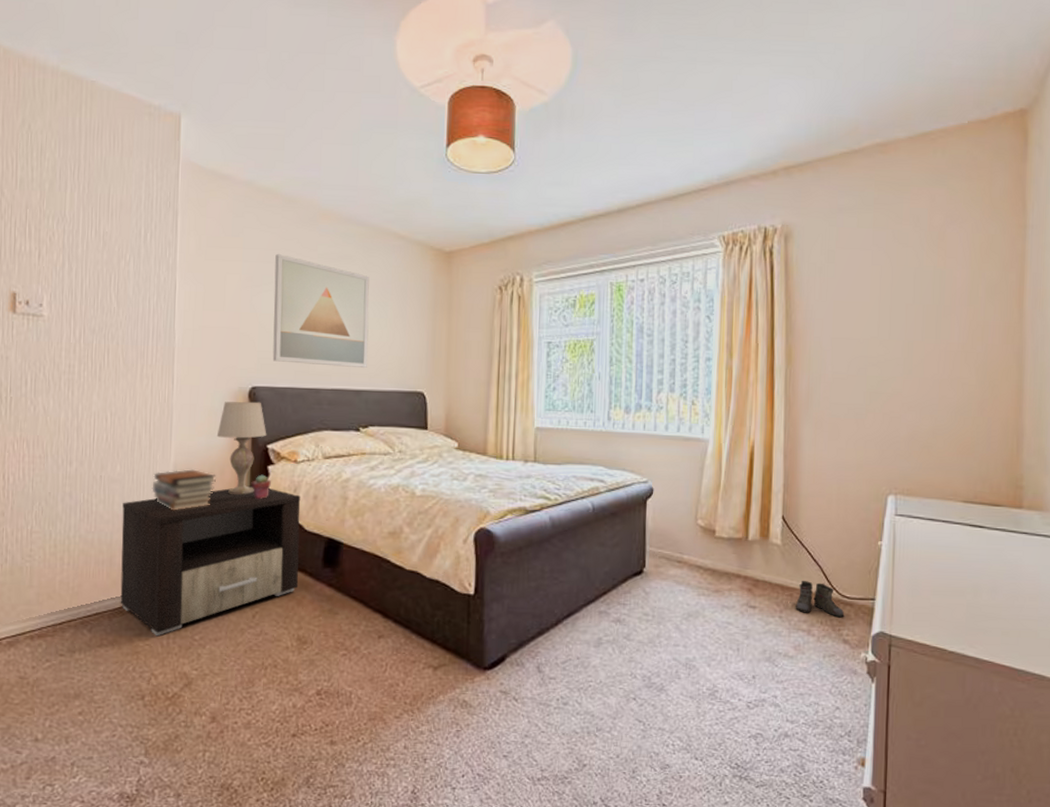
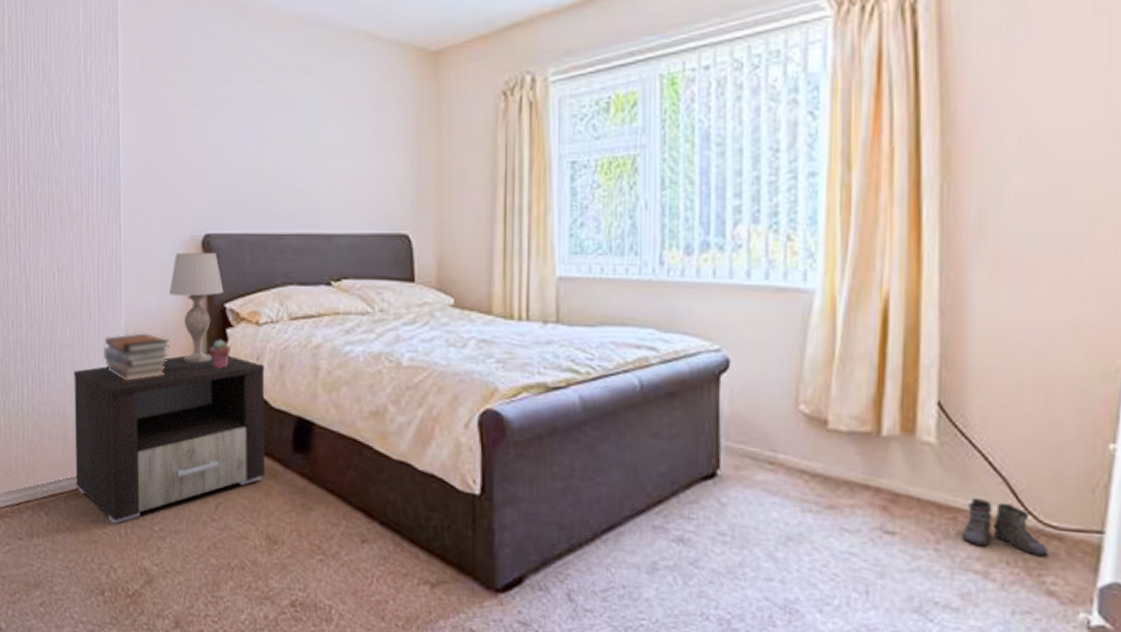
wall art: present [272,253,369,368] -> none [226,71,338,206]

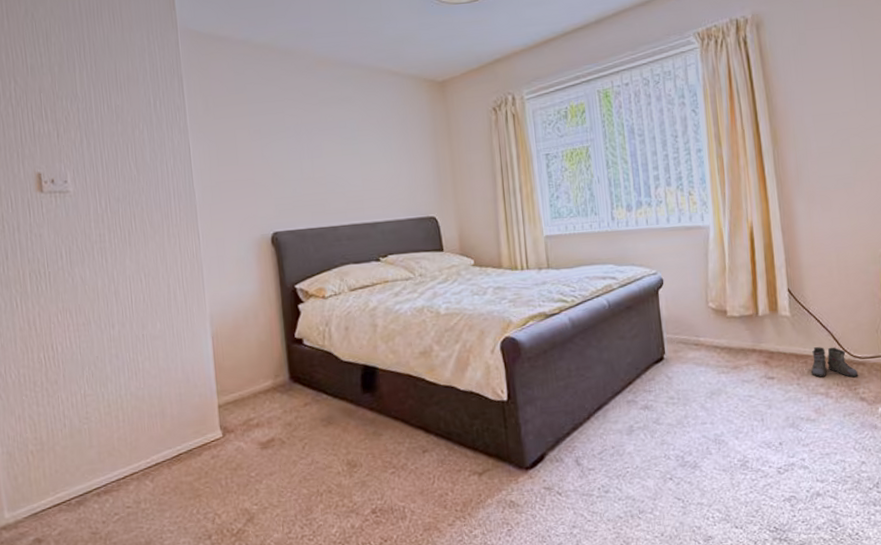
nightstand: present [74,352,266,525] -> none [167,325,342,478]
book stack: present [103,333,170,381] -> none [192,317,251,358]
table lamp: present [168,252,224,363] -> none [246,246,294,336]
potted succulent: present [208,339,230,368] -> none [284,313,303,337]

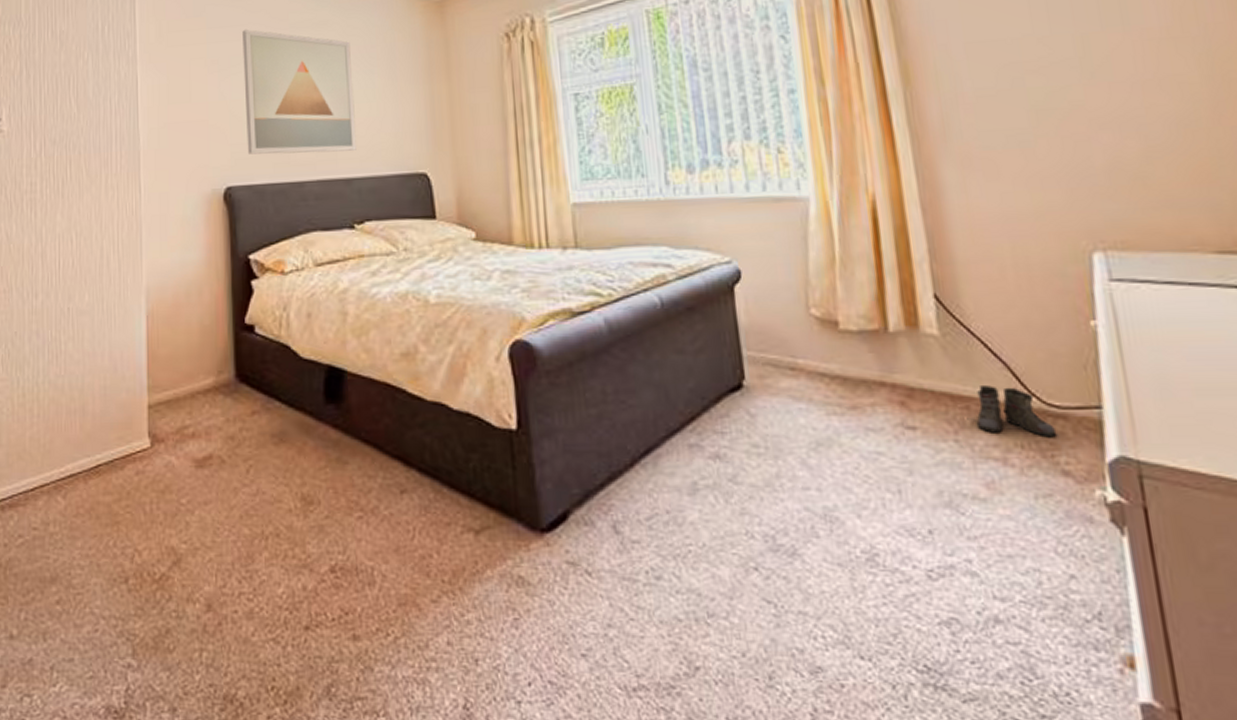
wall art: none [279,104,379,206] -> present [242,29,357,155]

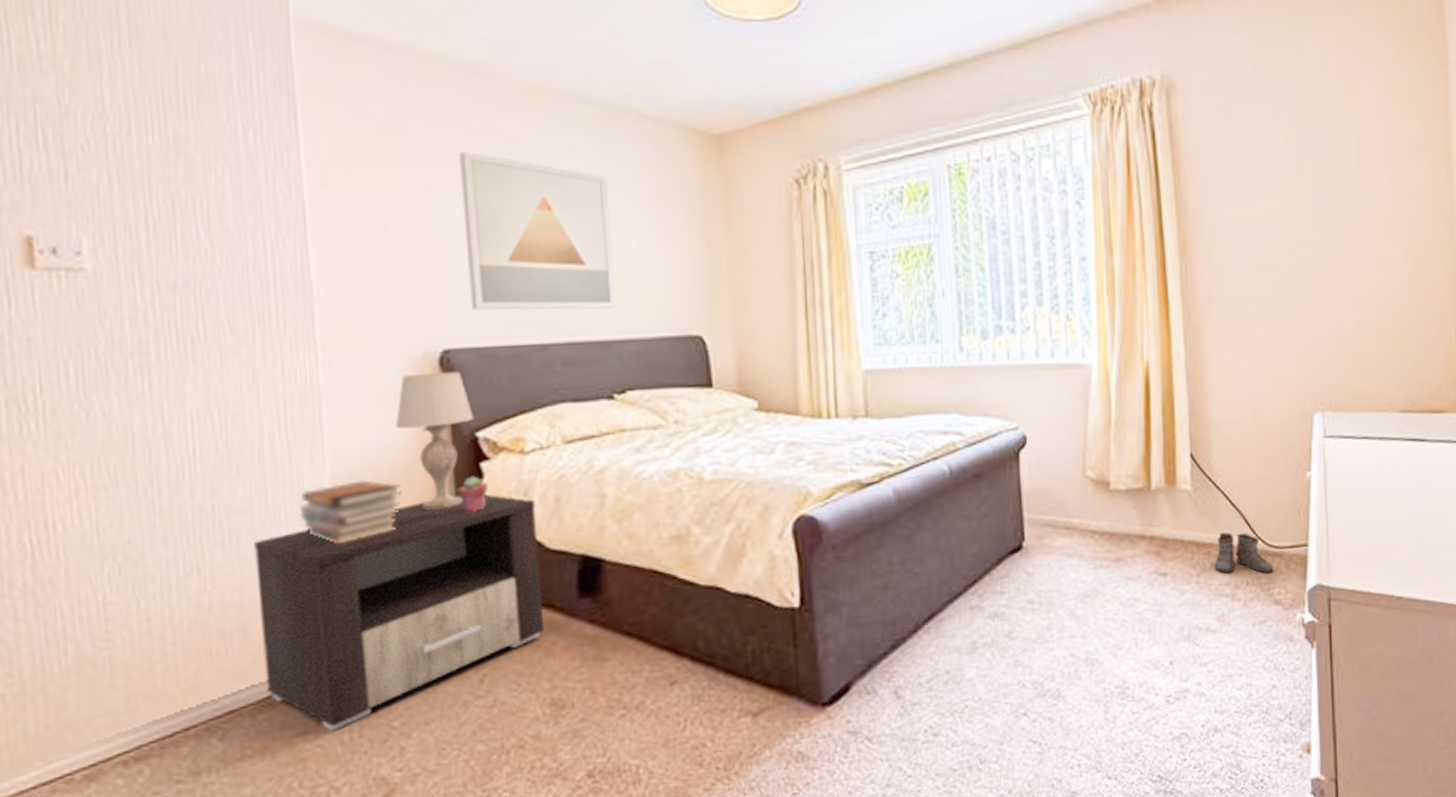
nightstand: none [93,306,298,501] -> present [254,494,545,732]
book stack: none [124,292,194,344] -> present [299,480,401,545]
table lamp: none [191,204,248,319] -> present [395,371,474,510]
potted succulent: none [233,291,256,322] -> present [457,476,488,512]

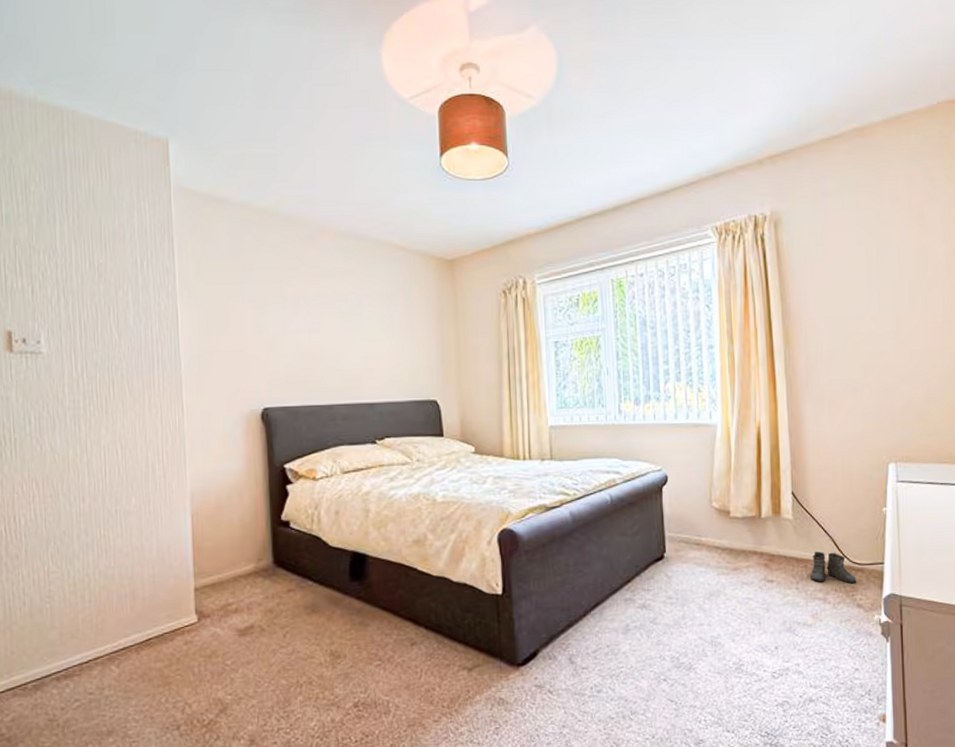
nightstand: present [254,494,545,732] -> none [141,506,327,665]
book stack: present [299,480,401,545] -> none [170,495,235,538]
table lamp: present [395,371,474,510] -> none [232,422,283,517]
potted succulent: present [457,476,488,512] -> none [271,494,291,519]
wall art: present [459,150,616,310] -> none [277,273,378,381]

